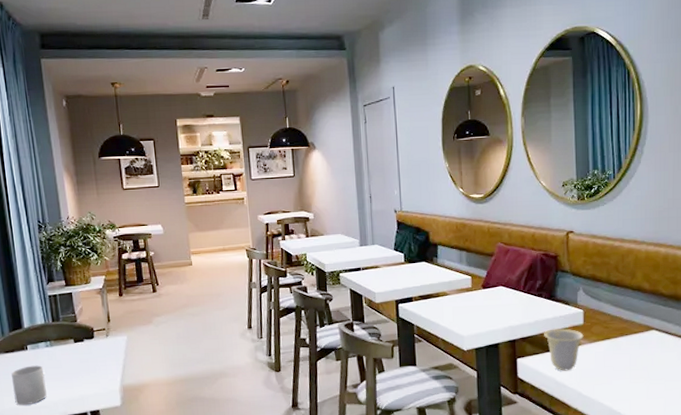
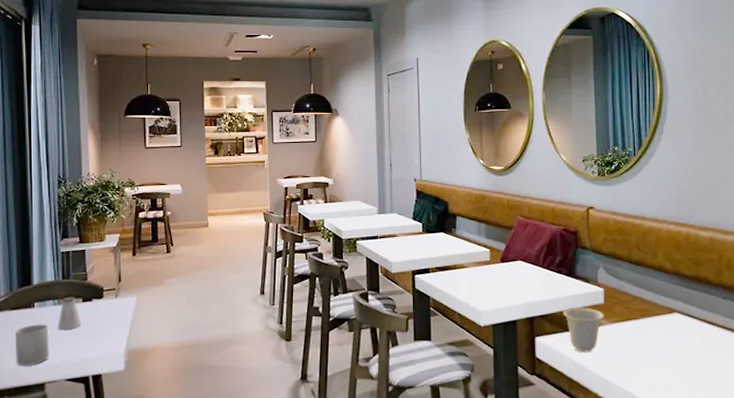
saltshaker: none [52,338,76,371] -> present [58,296,82,331]

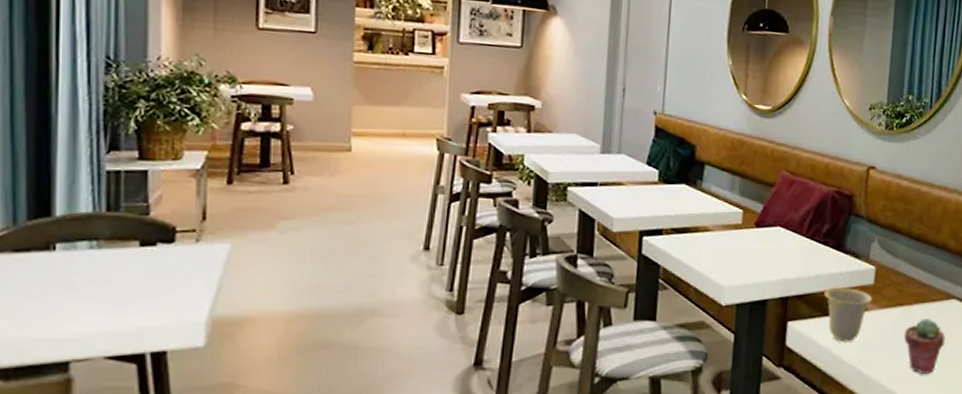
mug: present [15,324,49,366] -> none [20,275,79,336]
saltshaker: present [58,296,82,331] -> none [95,237,137,287]
potted succulent: none [635,330,672,378] -> present [904,319,945,374]

